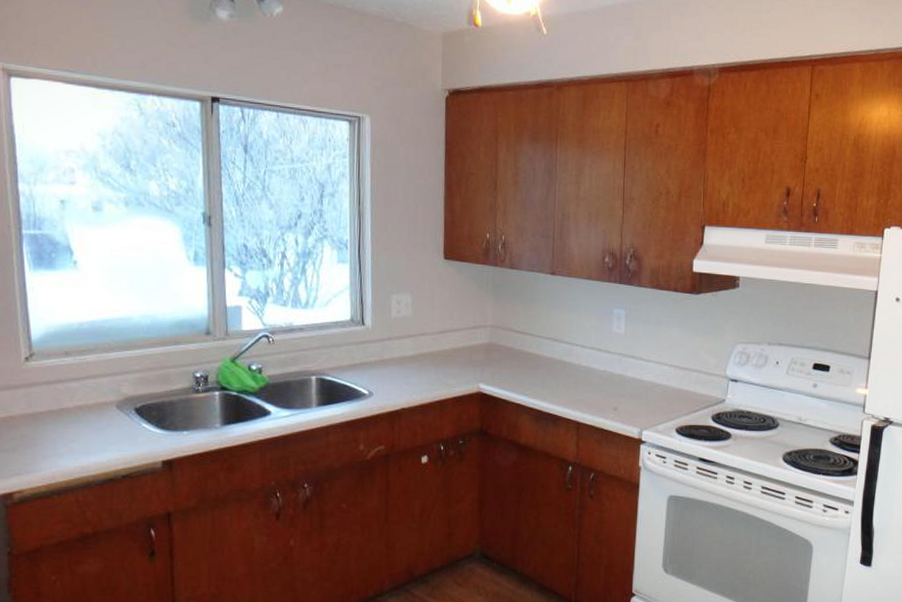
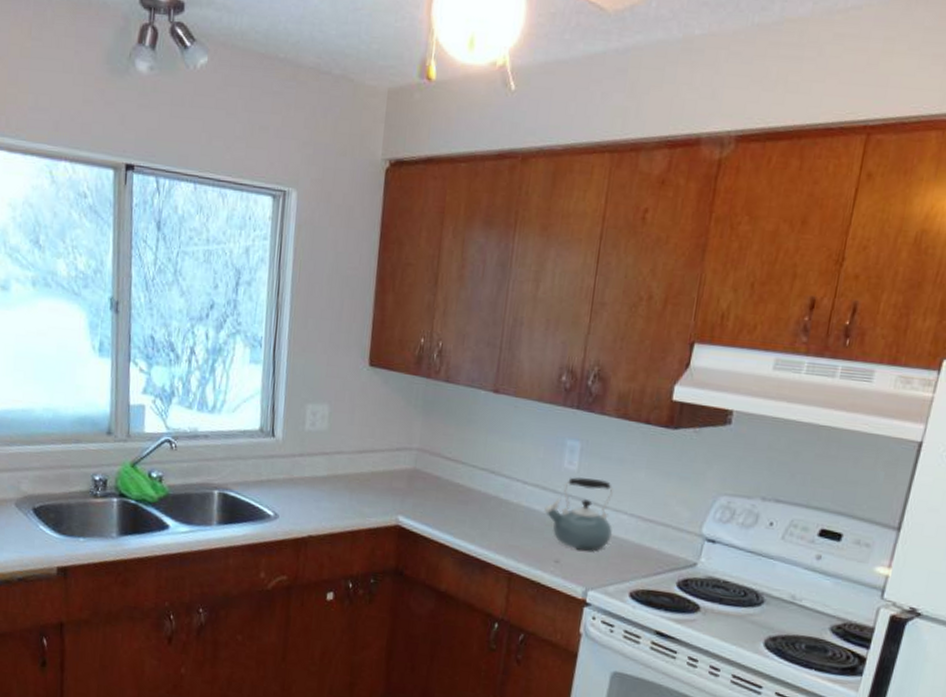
kettle: none [601,339,657,398] -> present [544,477,613,551]

